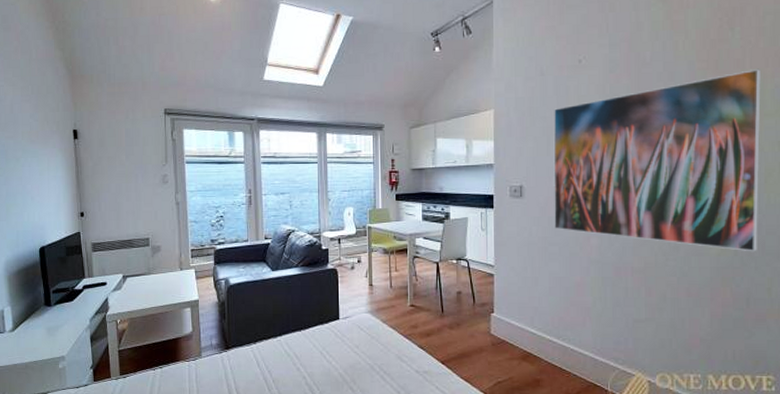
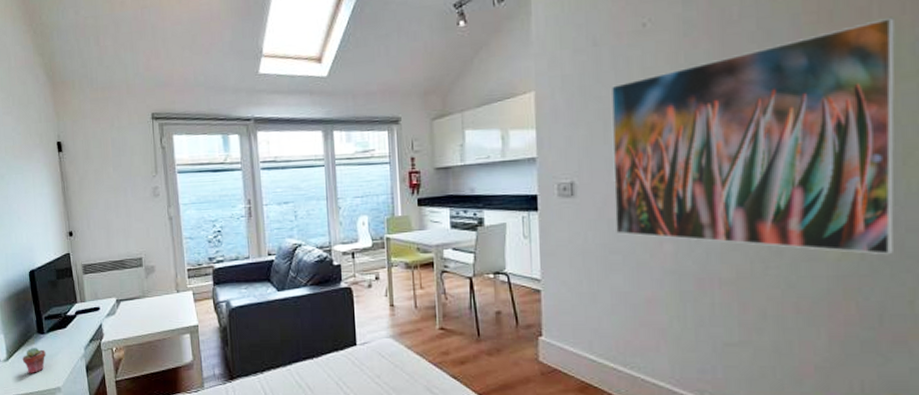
potted succulent: none [28,318,52,344] -> present [22,347,46,374]

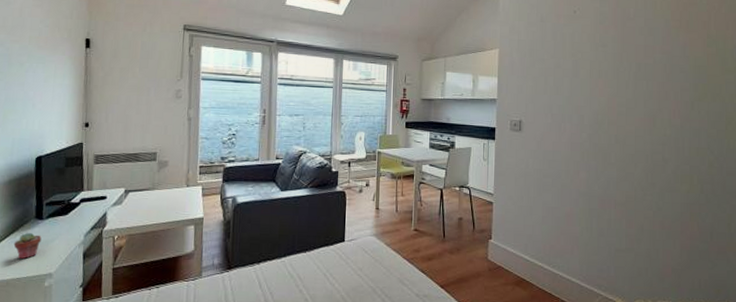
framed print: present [611,16,895,255] -> none [549,30,723,191]

